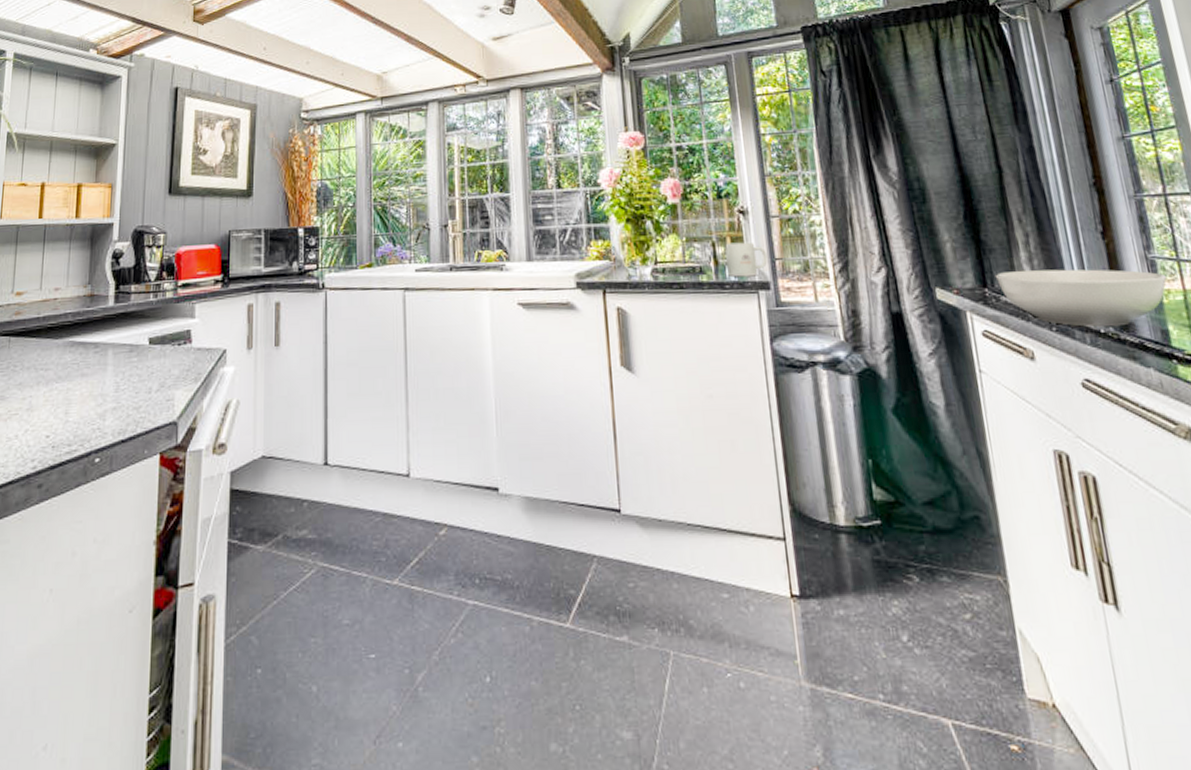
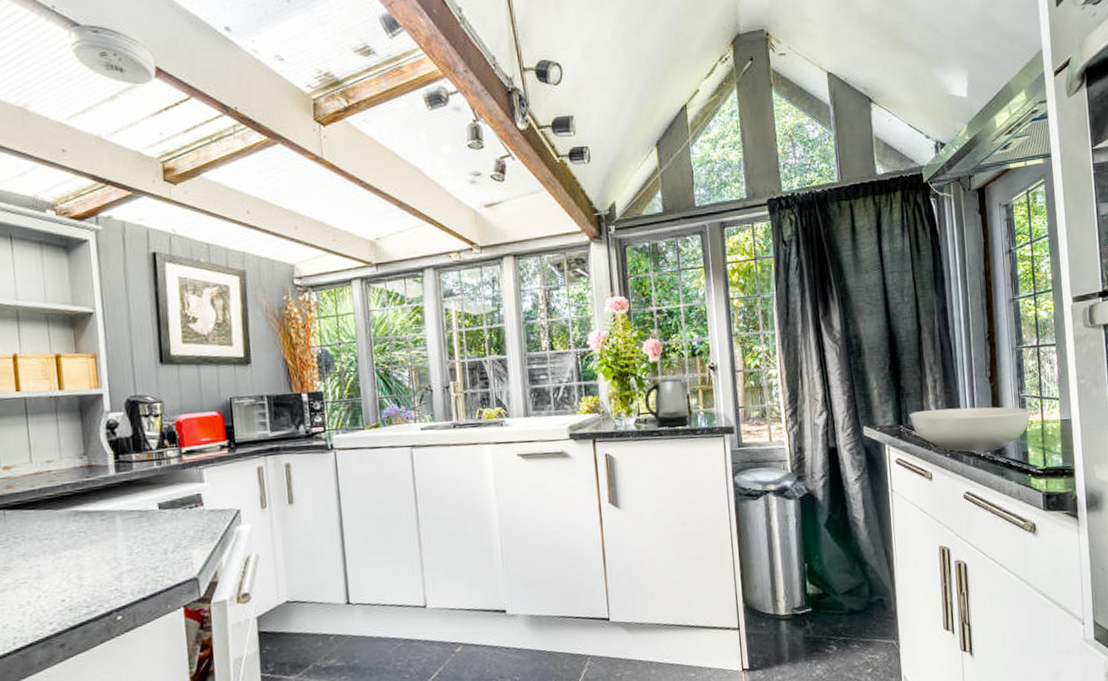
kettle: none [661,222,716,280] -> present [644,377,690,428]
mug: present [725,242,768,277] -> none [697,393,732,424]

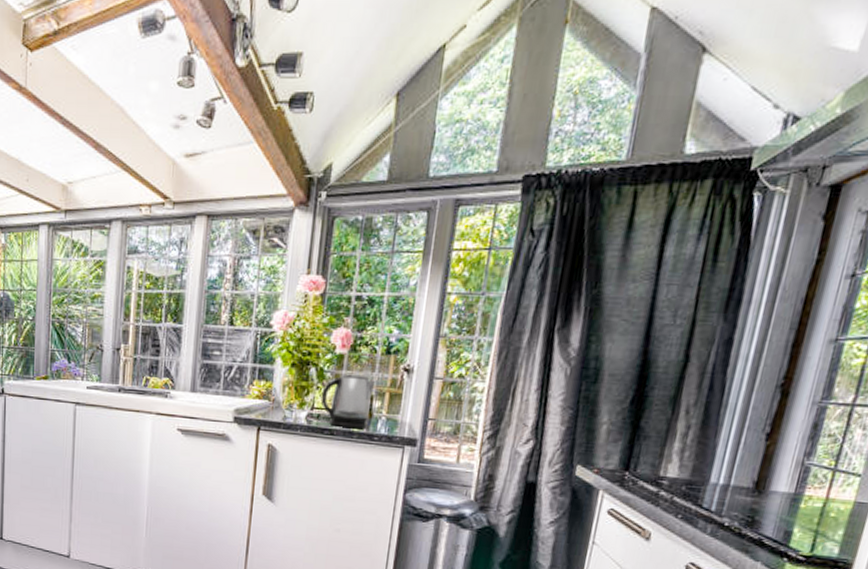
bowl: present [908,407,1032,452] -> none [640,459,815,523]

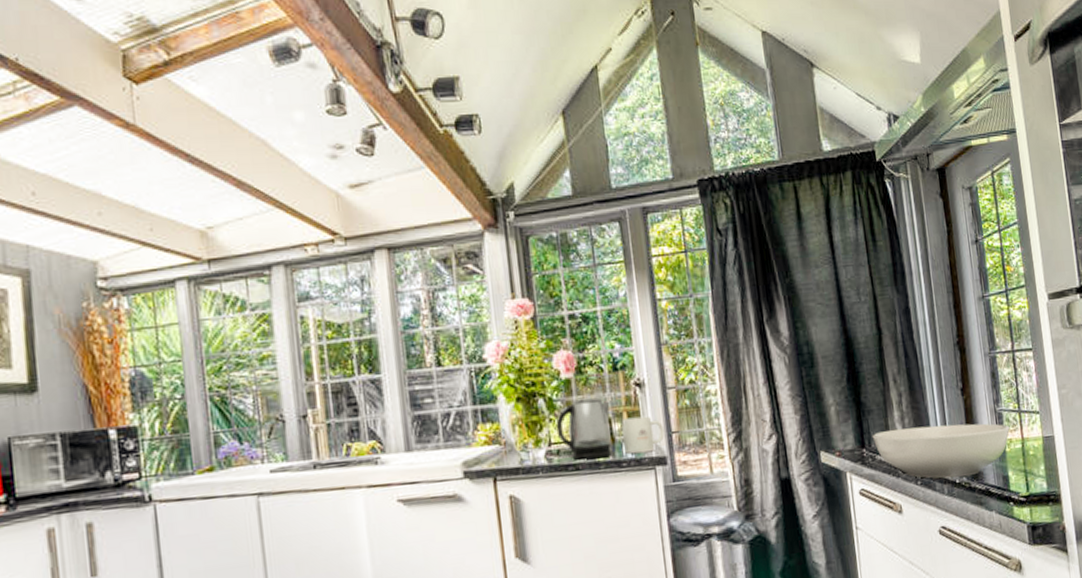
mug: none [379,398,422,433] -> present [621,416,664,455]
bowl: none [640,459,815,523] -> present [872,423,1010,479]

